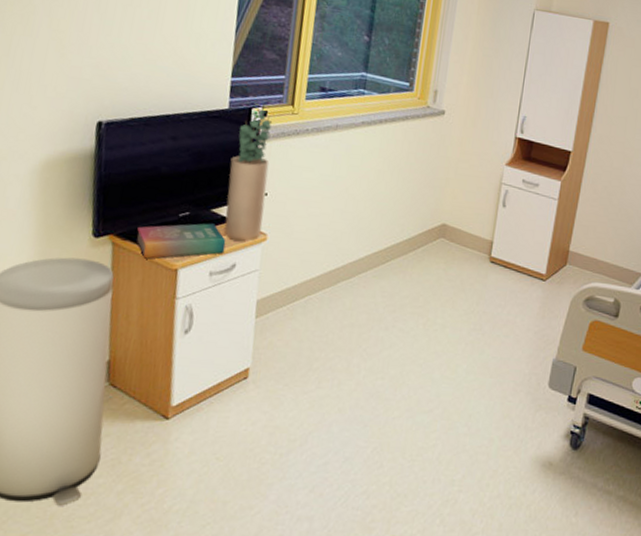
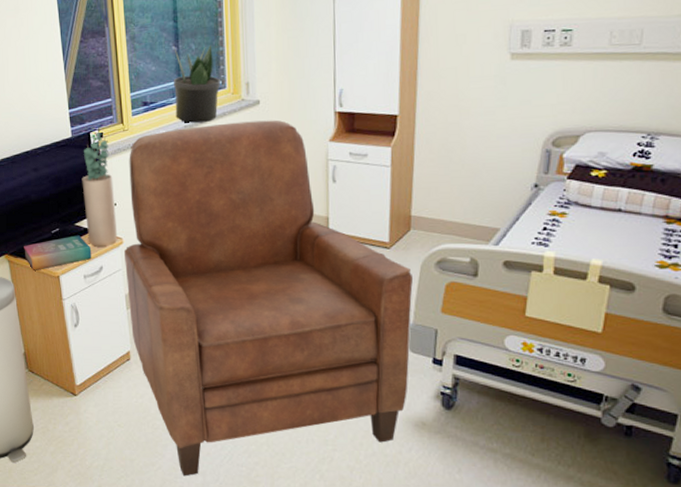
chair: none [256,123,563,523] -> present [124,120,414,477]
planter: none [354,35,410,123] -> present [173,44,221,124]

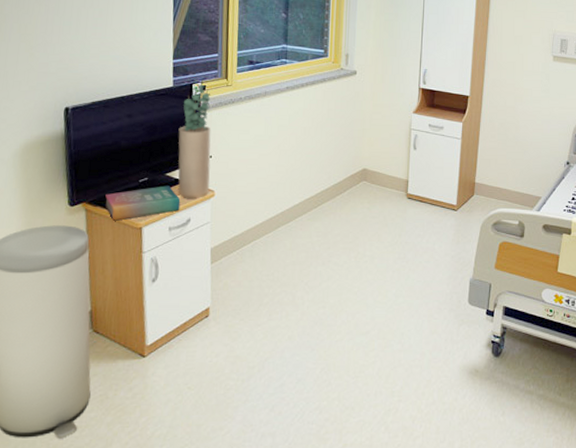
chair: present [124,120,414,477] -> none [213,88,475,439]
planter: present [173,44,221,124] -> none [279,12,324,86]

